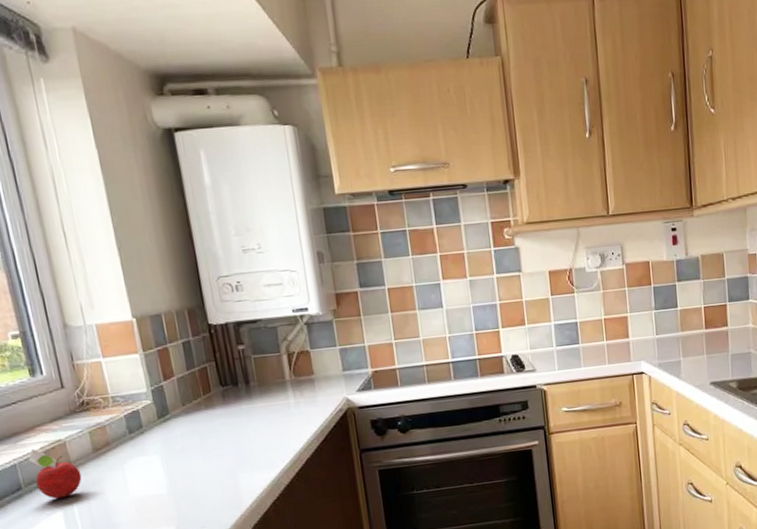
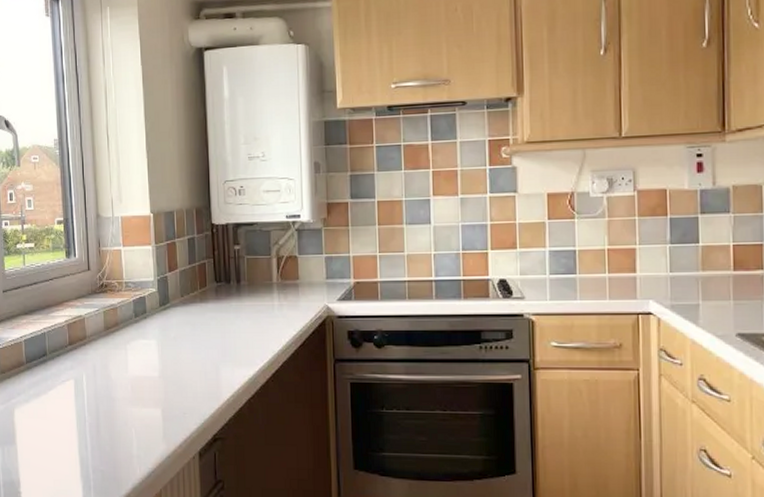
fruit: present [27,448,82,499] -> none [54,320,93,368]

